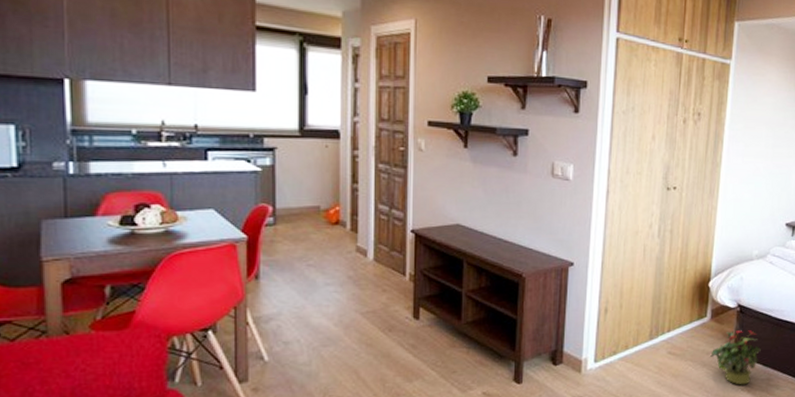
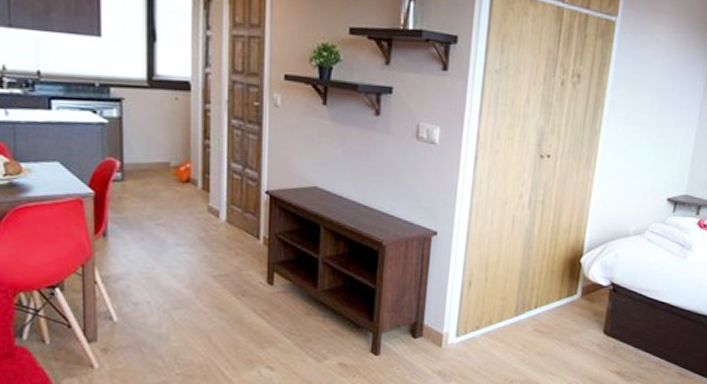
potted plant: present [710,330,761,385] -> none [578,310,633,367]

